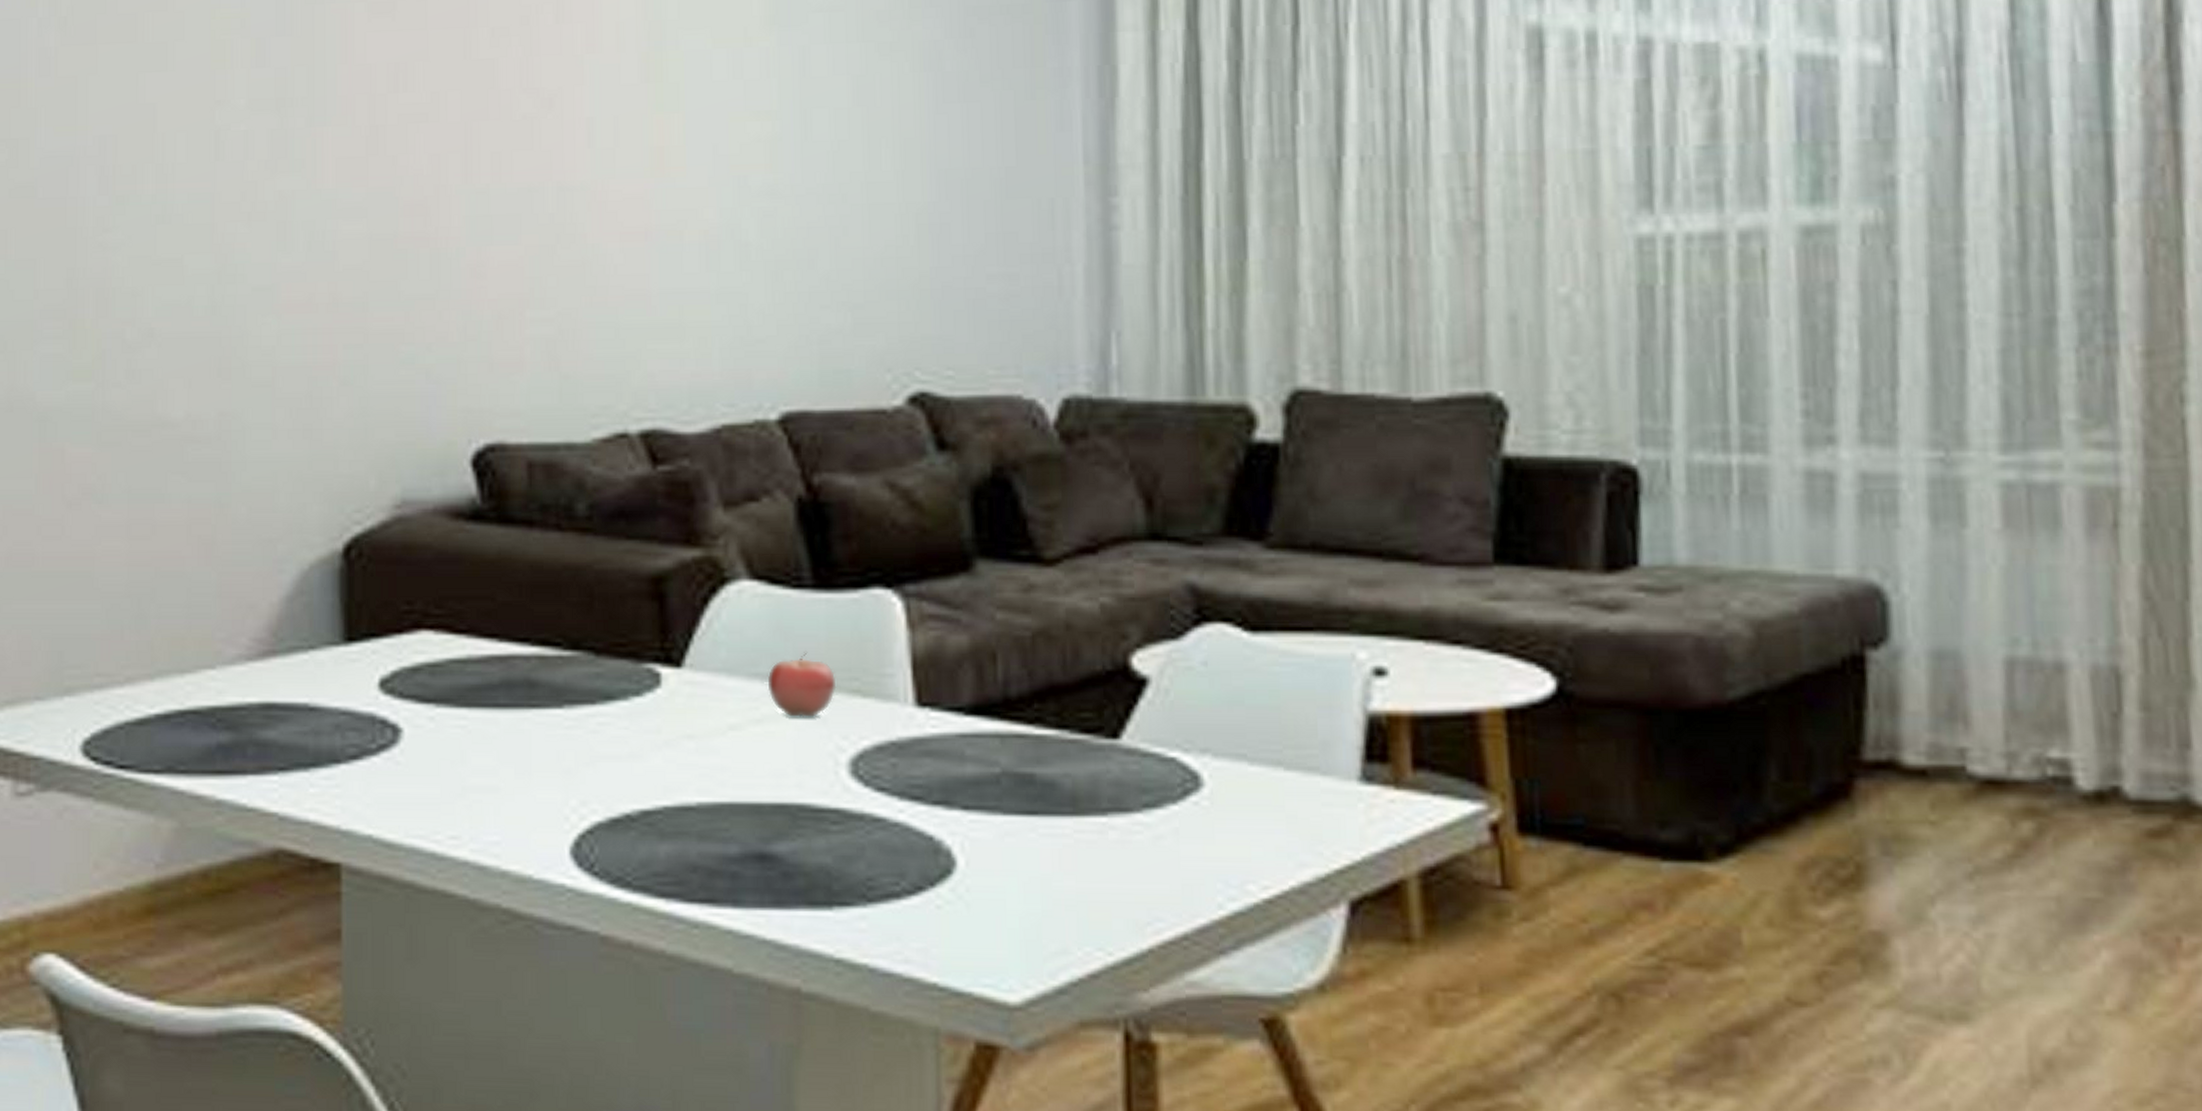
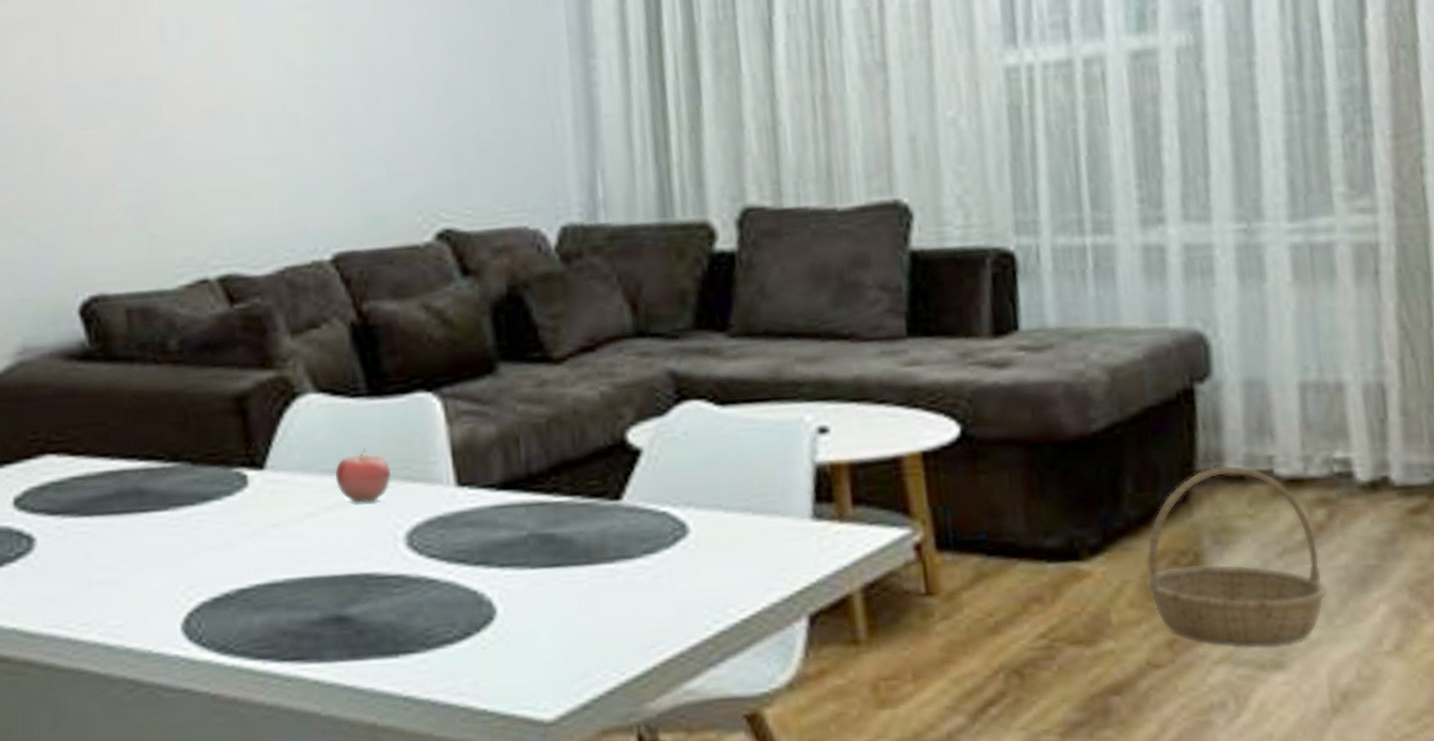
basket: none [1789,755,2033,991] -> present [1145,465,1328,646]

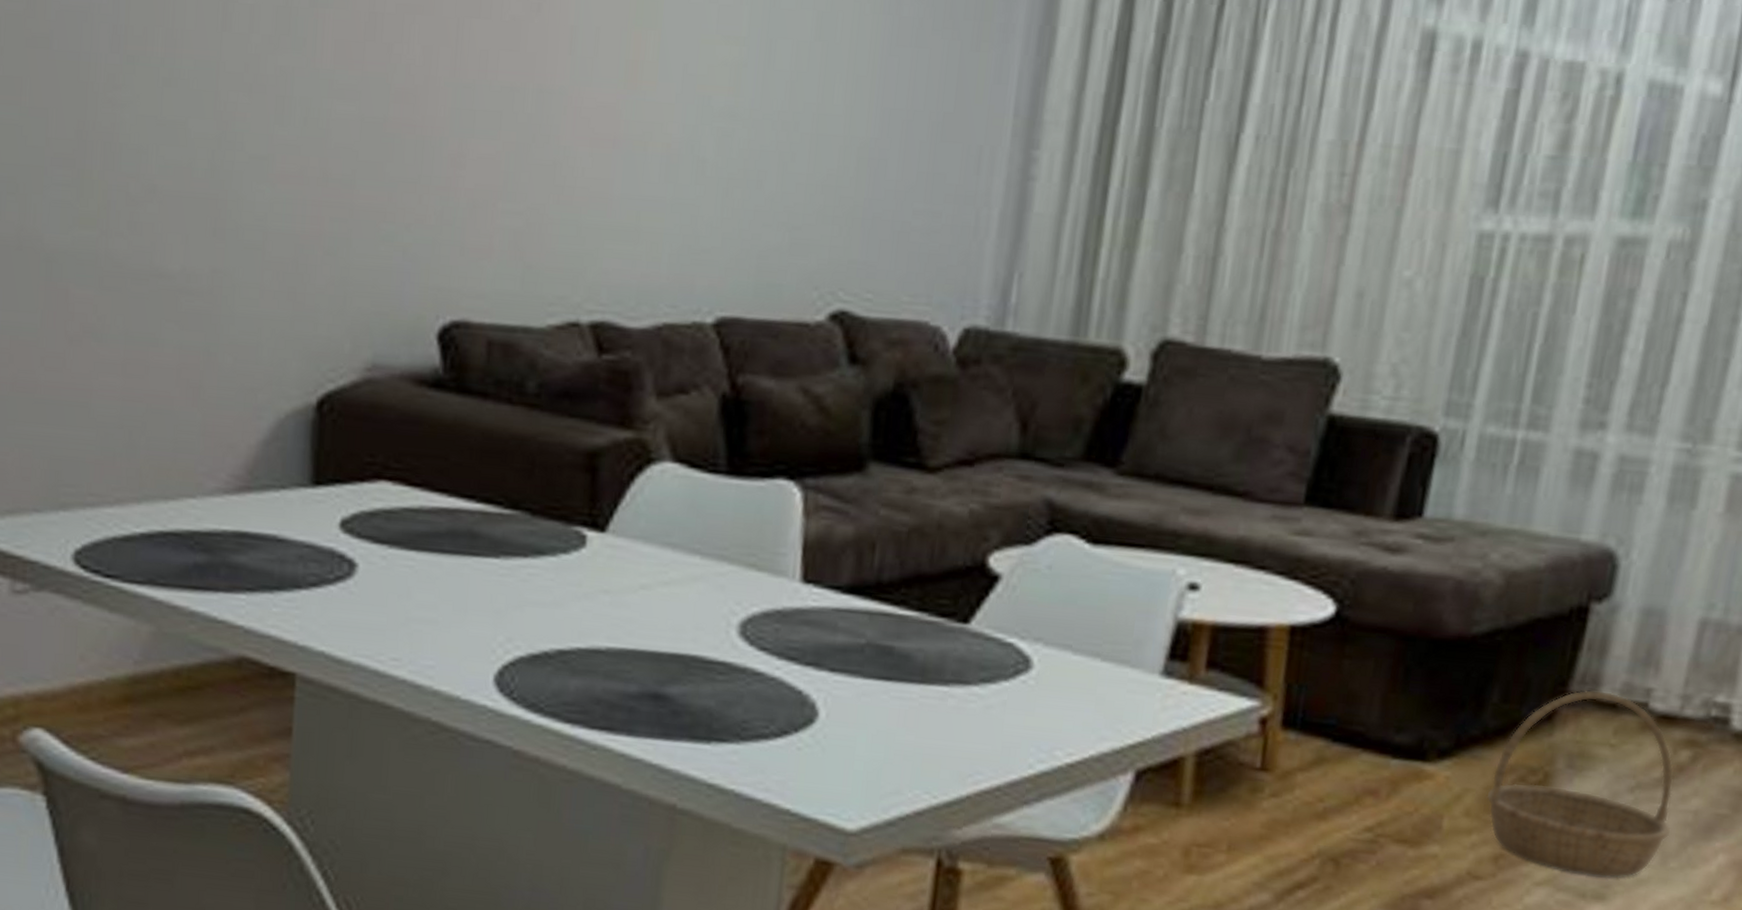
fruit: present [334,448,392,503] -> none [677,527,737,584]

